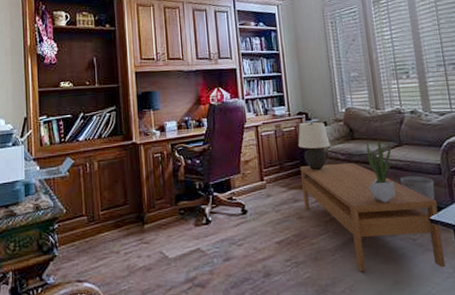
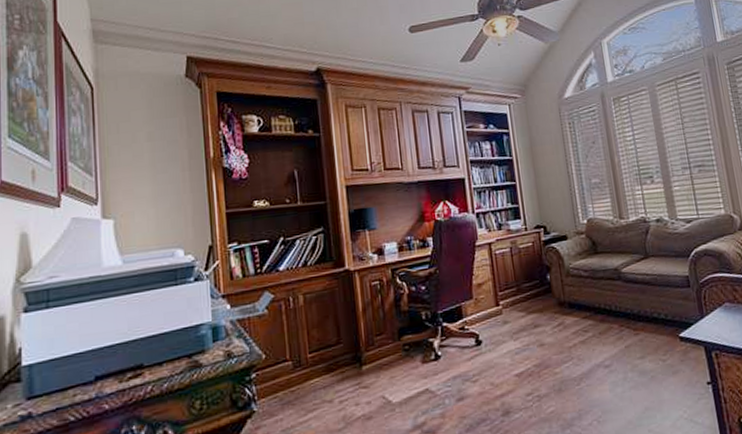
table lamp: present [298,121,330,171] -> none [536,235,572,291]
coffee table: present [299,162,446,272] -> none [539,279,697,401]
potted plant: present [366,139,396,203] -> none [610,252,644,323]
wastebasket: present [400,175,435,213] -> none [648,290,684,331]

